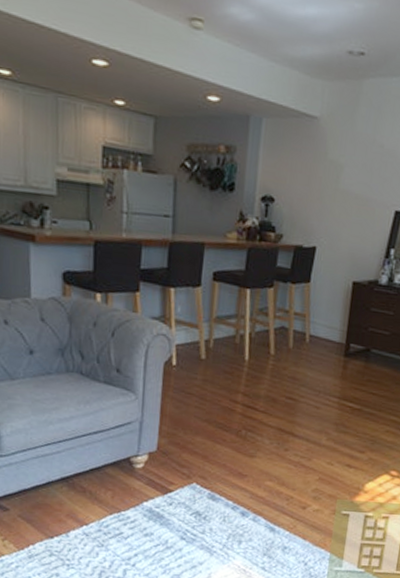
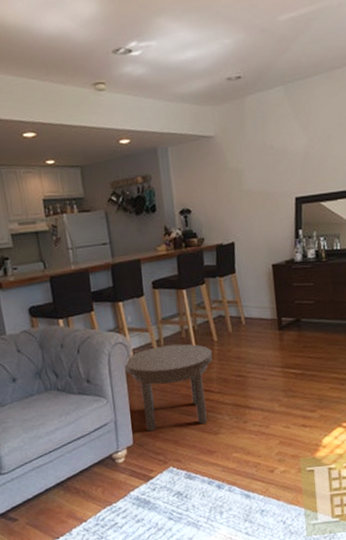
side table: none [162,347,266,444] -> present [124,344,214,432]

